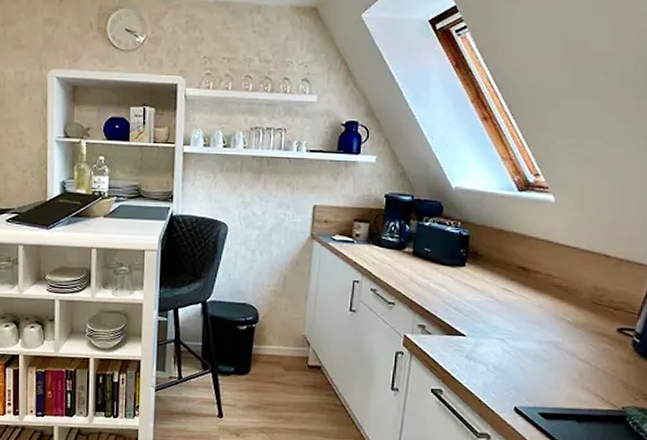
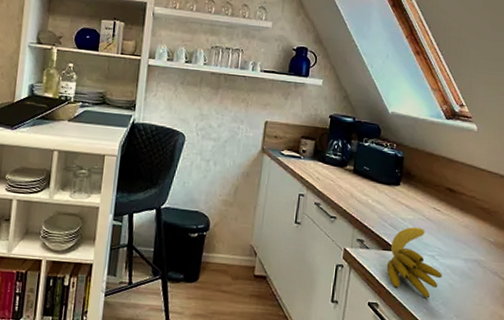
banana: none [451,309,513,383] -> present [386,226,442,299]

